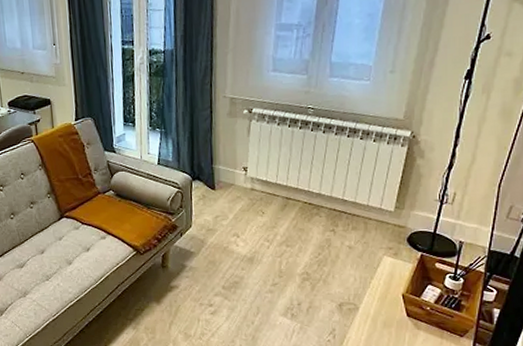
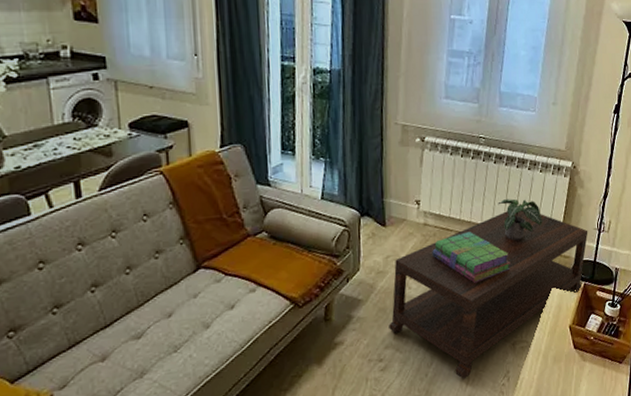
coffee table: none [218,177,428,330] -> present [389,208,588,379]
stack of books: none [259,198,339,245] -> present [432,232,510,283]
potted plant: none [326,167,375,209] -> present [498,199,542,241]

